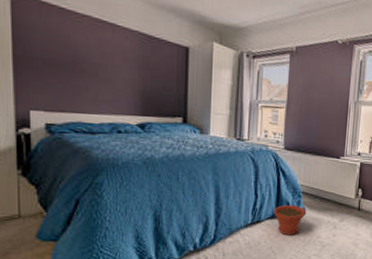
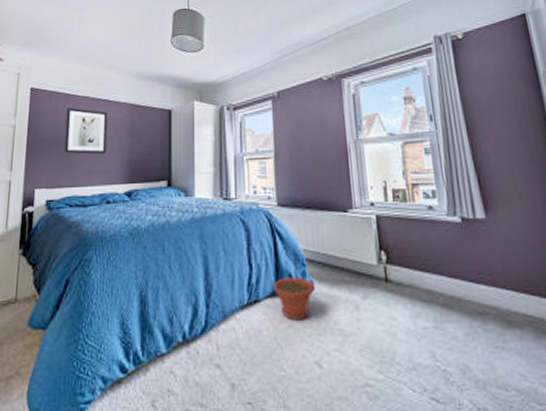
wall art: none [62,25,115,84] -> present [63,108,107,155]

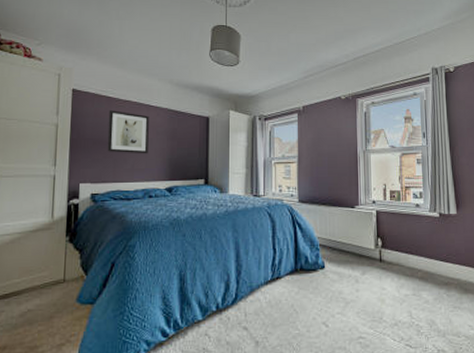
plant pot: present [274,278,314,321] -> none [293,259,325,292]

